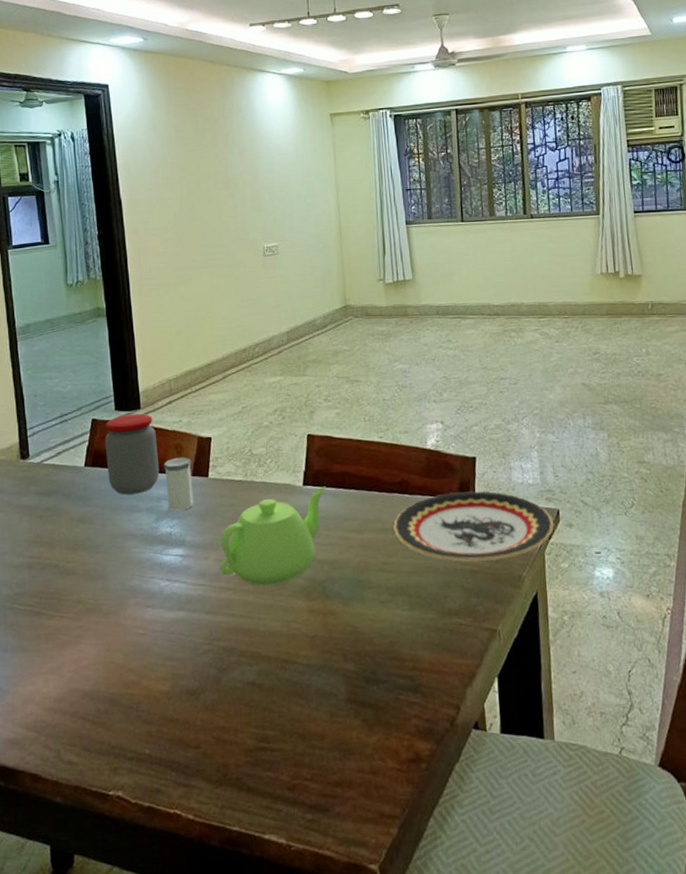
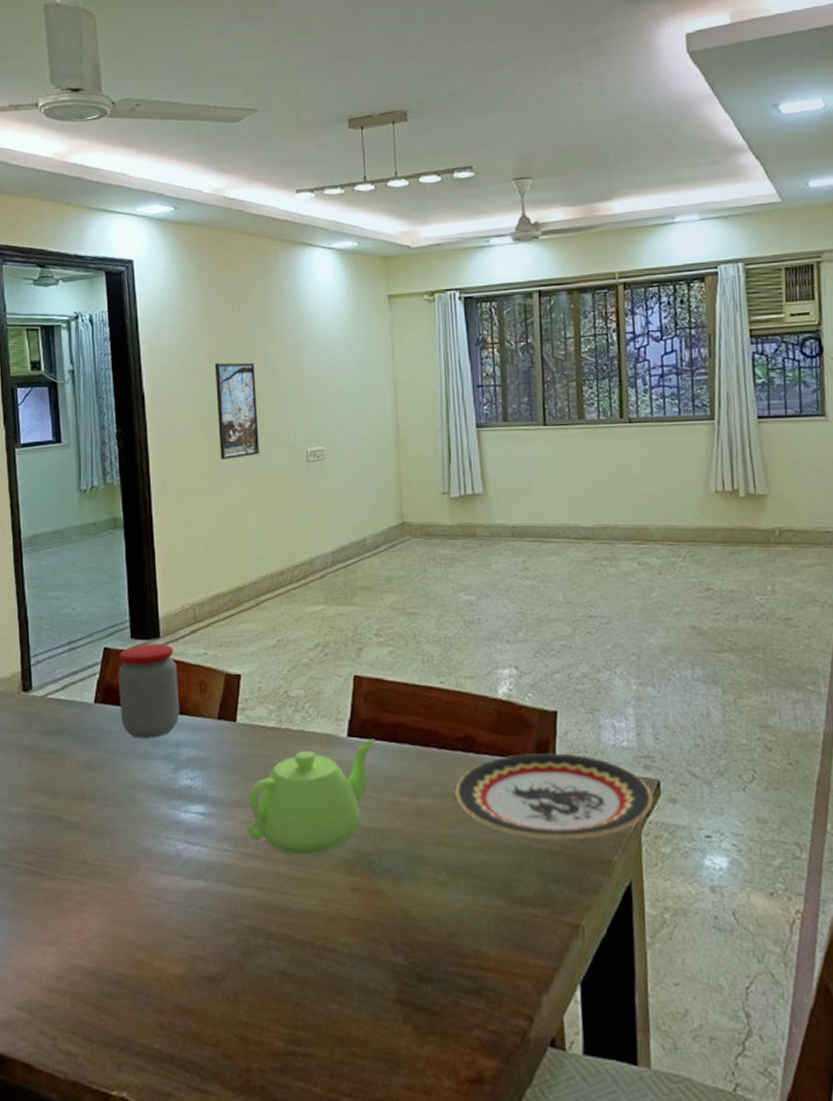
salt shaker: present [164,457,194,511] -> none [185,696,218,760]
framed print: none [182,172,223,255] -> present [214,362,259,459]

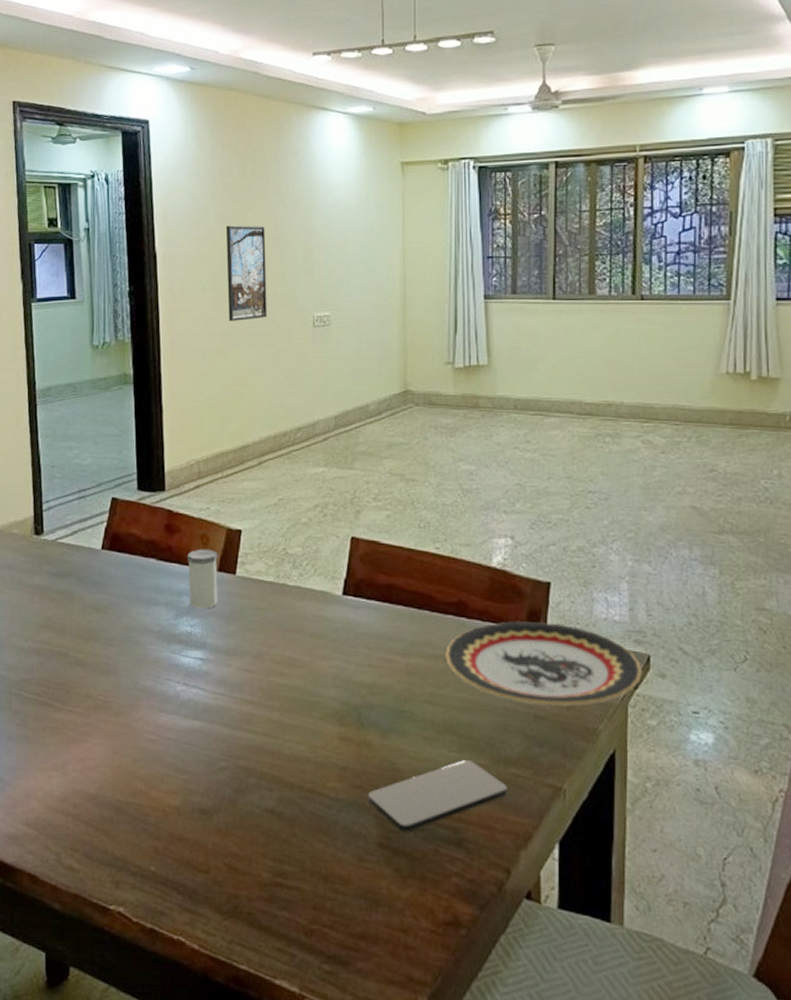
jar: present [118,643,180,739] -> none [124,496,182,586]
salt shaker: none [185,696,218,760] -> present [187,549,218,609]
teapot: present [247,739,375,855] -> none [243,598,369,704]
smartphone: none [382,902,526,985] -> present [367,759,508,832]

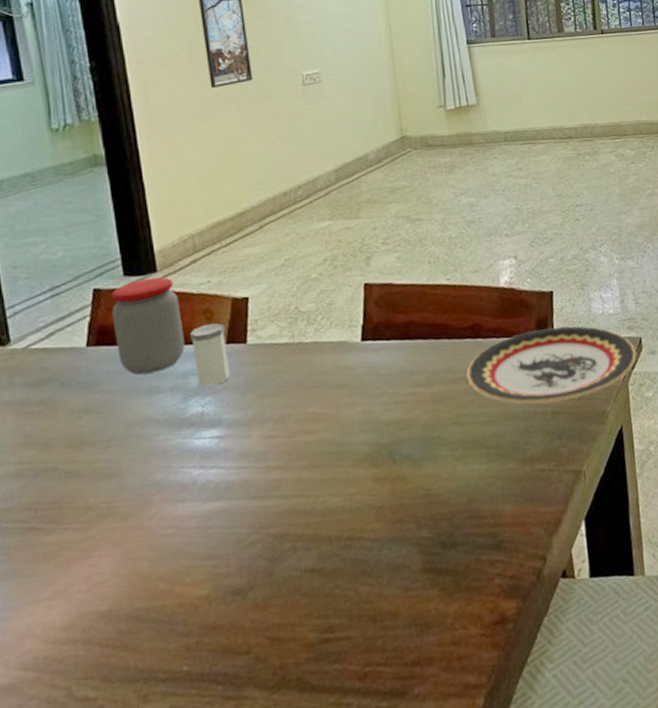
jar: none [124,496,182,586] -> present [111,277,185,375]
smartphone: present [367,759,508,832] -> none [407,467,536,551]

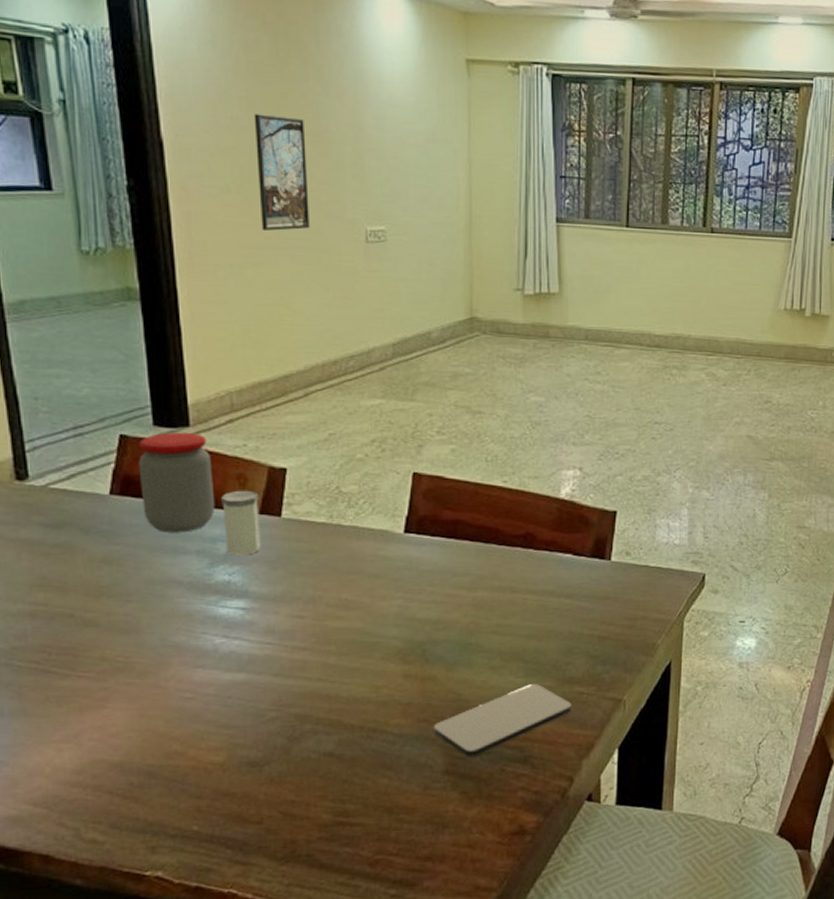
smartphone: none [407,467,536,551] -> present [433,683,572,757]
plate: present [465,326,637,404] -> none [511,549,698,627]

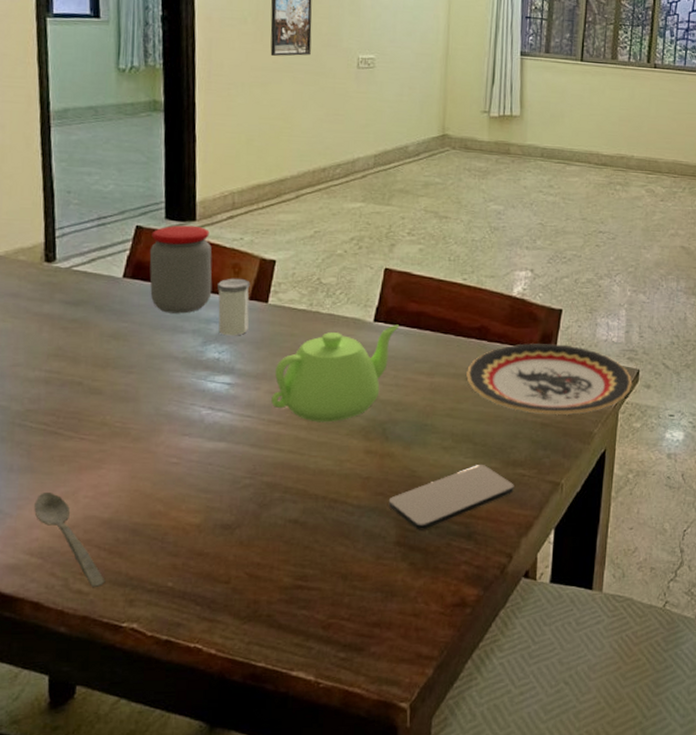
spoon: none [32,737,122,837] -> present [34,493,105,588]
teapot: none [293,535,433,647] -> present [271,324,399,423]
plate: none [511,549,698,627] -> present [465,343,633,416]

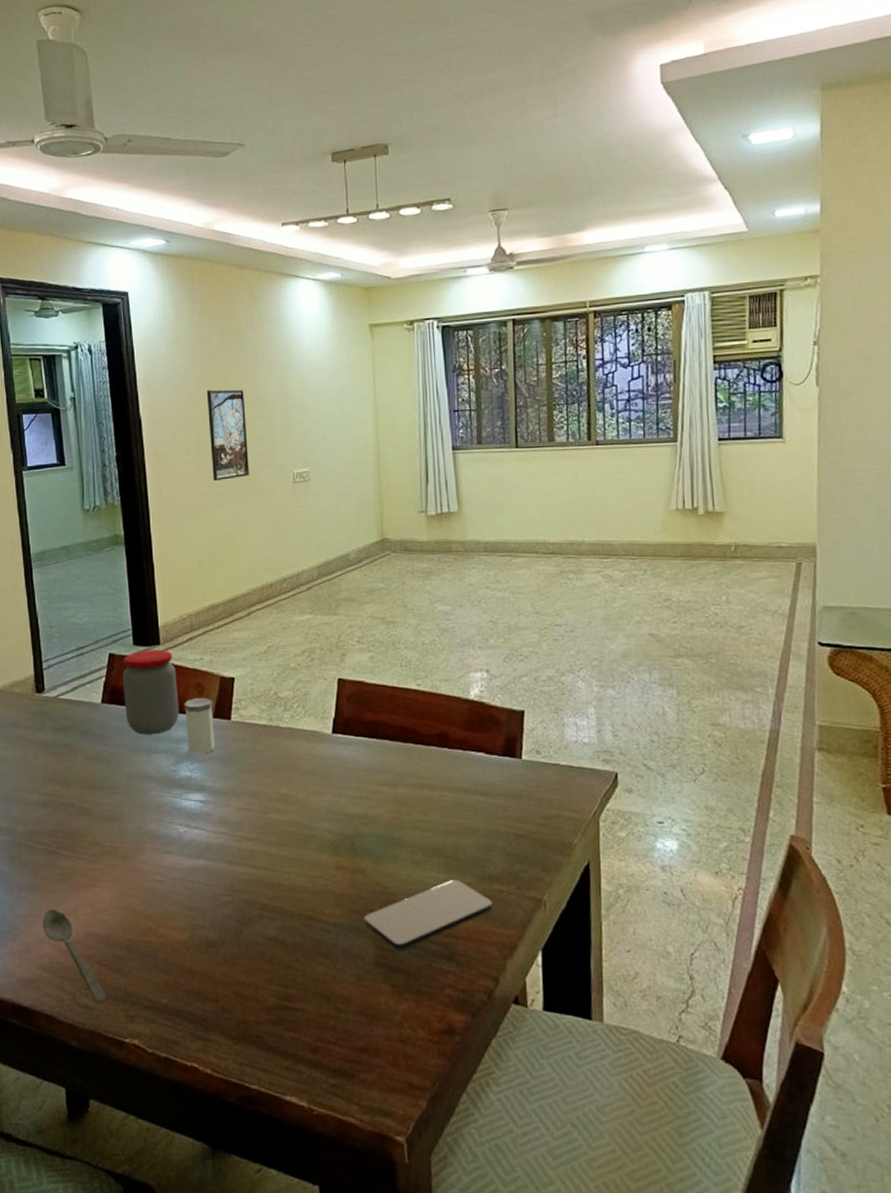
teapot: present [271,324,399,423] -> none [242,735,357,838]
plate: present [465,343,633,416] -> none [429,748,612,825]

